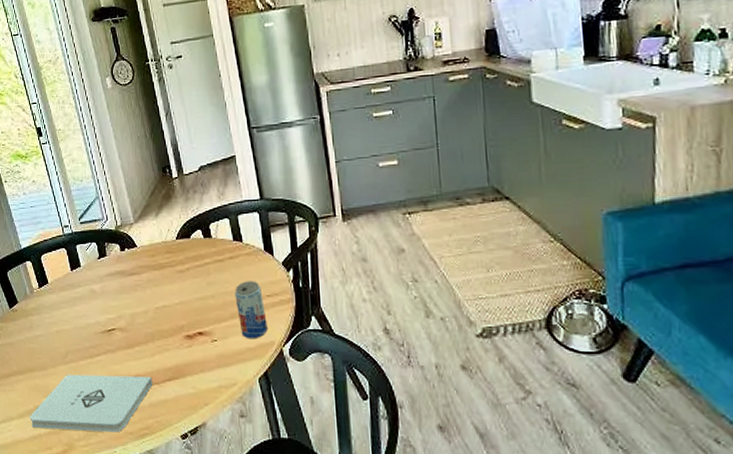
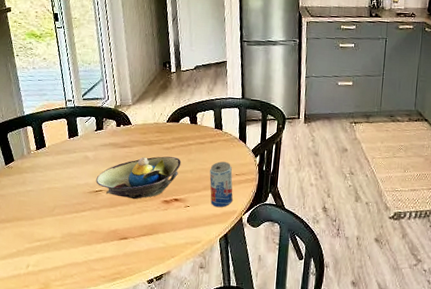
notepad: present [30,374,153,433] -> none [11,225,129,276]
decorative bowl: none [106,281,200,337] -> present [96,156,181,200]

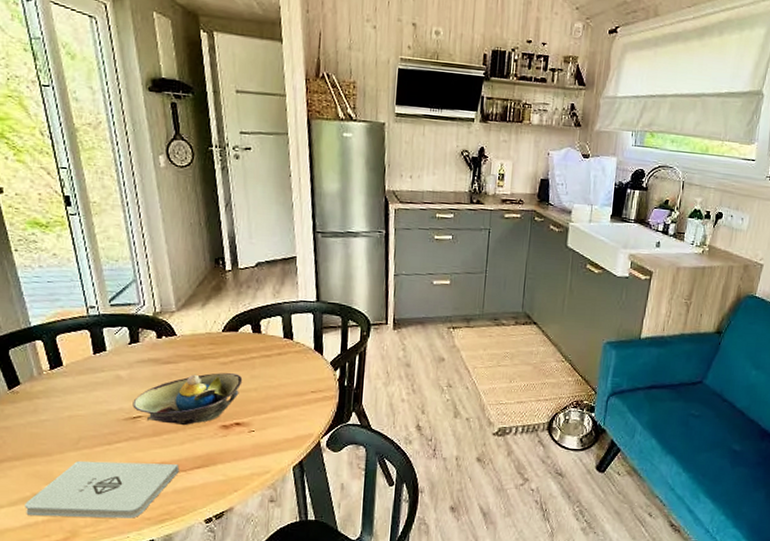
notepad: none [11,225,129,276] -> present [25,460,180,519]
beverage can: present [209,161,233,208] -> none [278,377,308,431]

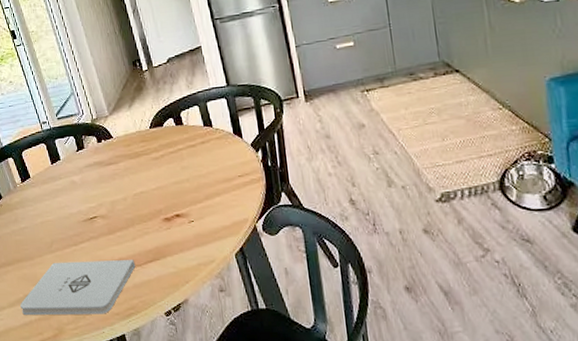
decorative bowl: present [132,373,243,426] -> none [88,167,175,222]

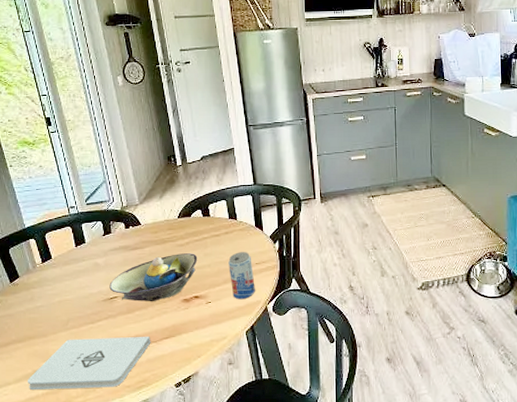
decorative bowl: none [88,167,175,222] -> present [109,253,198,302]
beverage can: none [208,163,241,218] -> present [228,252,255,300]

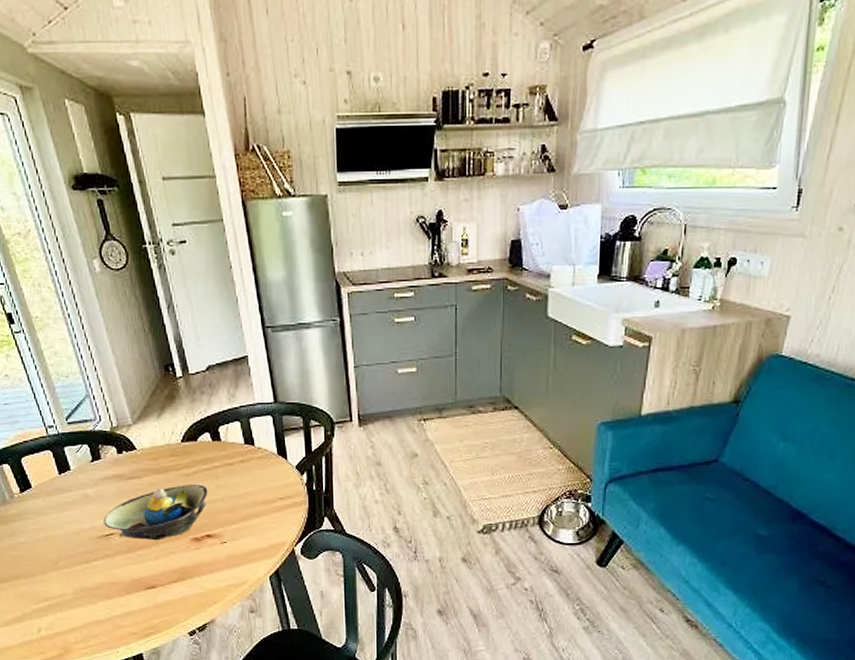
notepad: present [28,337,151,390] -> none [18,580,158,634]
beverage can: present [228,252,255,300] -> none [246,484,279,540]

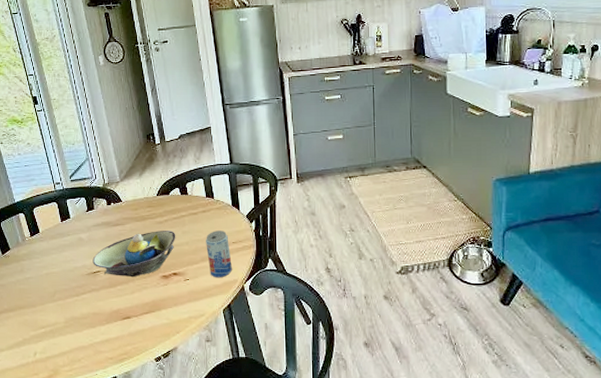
beverage can: none [246,484,279,540] -> present [206,231,232,278]

